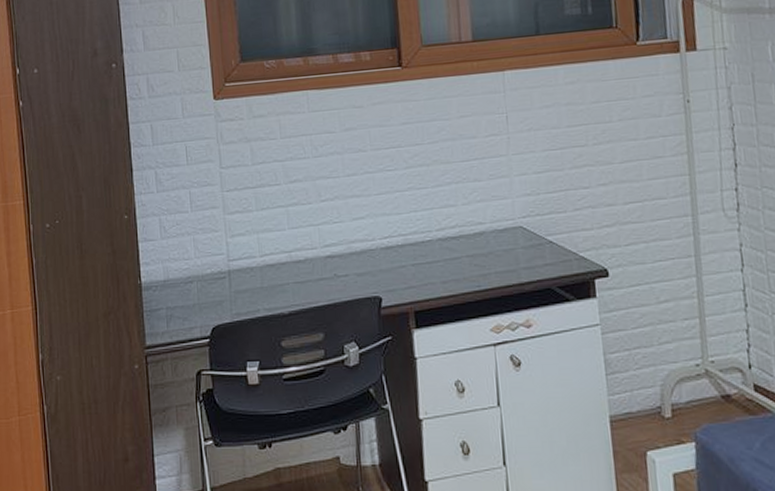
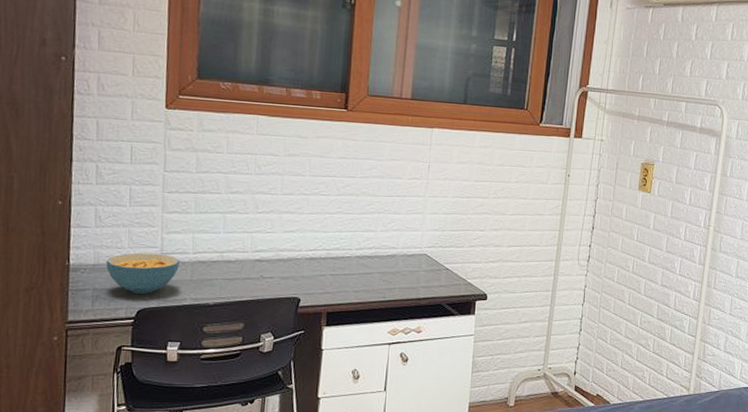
cereal bowl: none [175,261,248,309] -> present [105,253,180,294]

